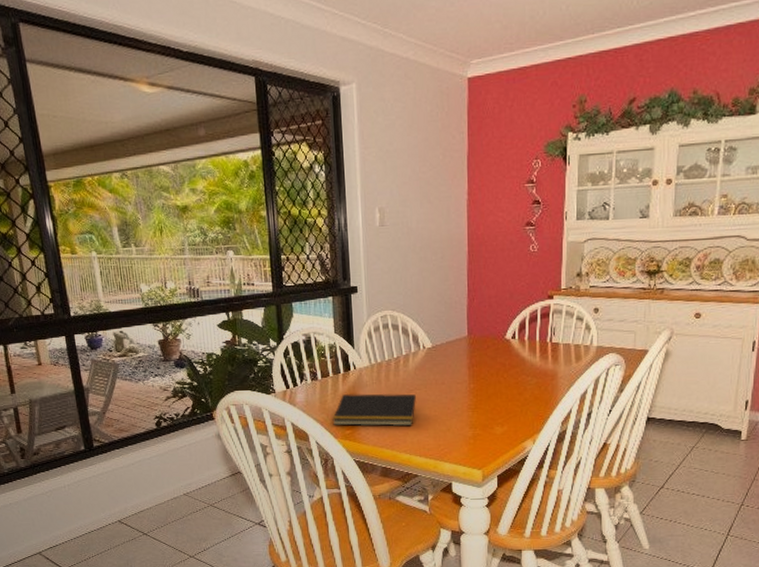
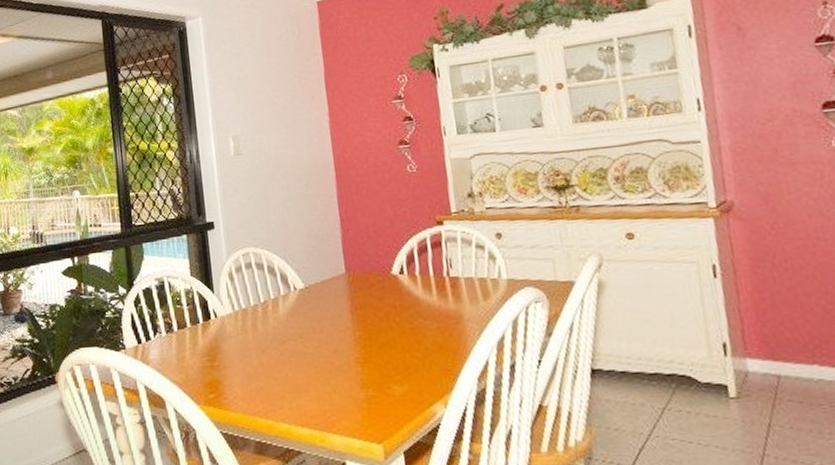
notepad: present [332,393,416,427] -> none [192,346,291,388]

